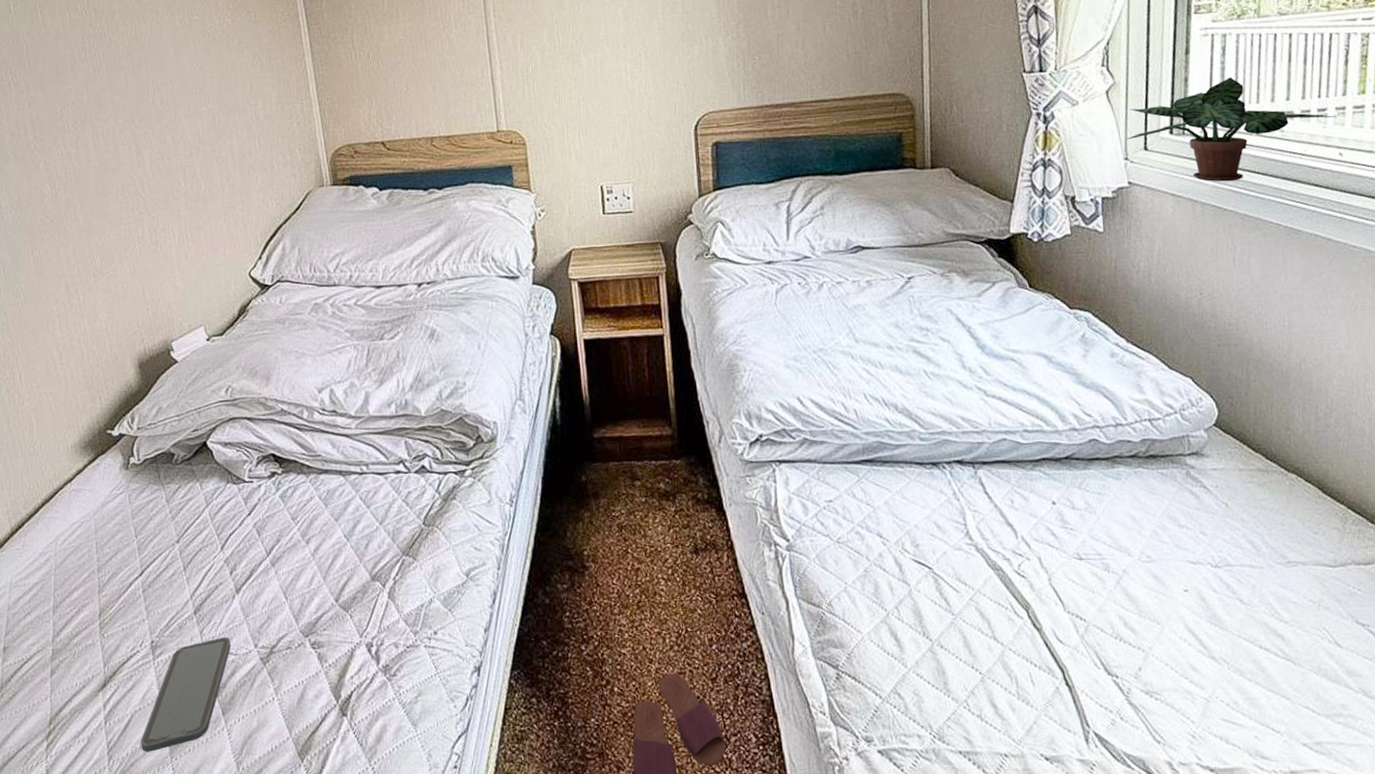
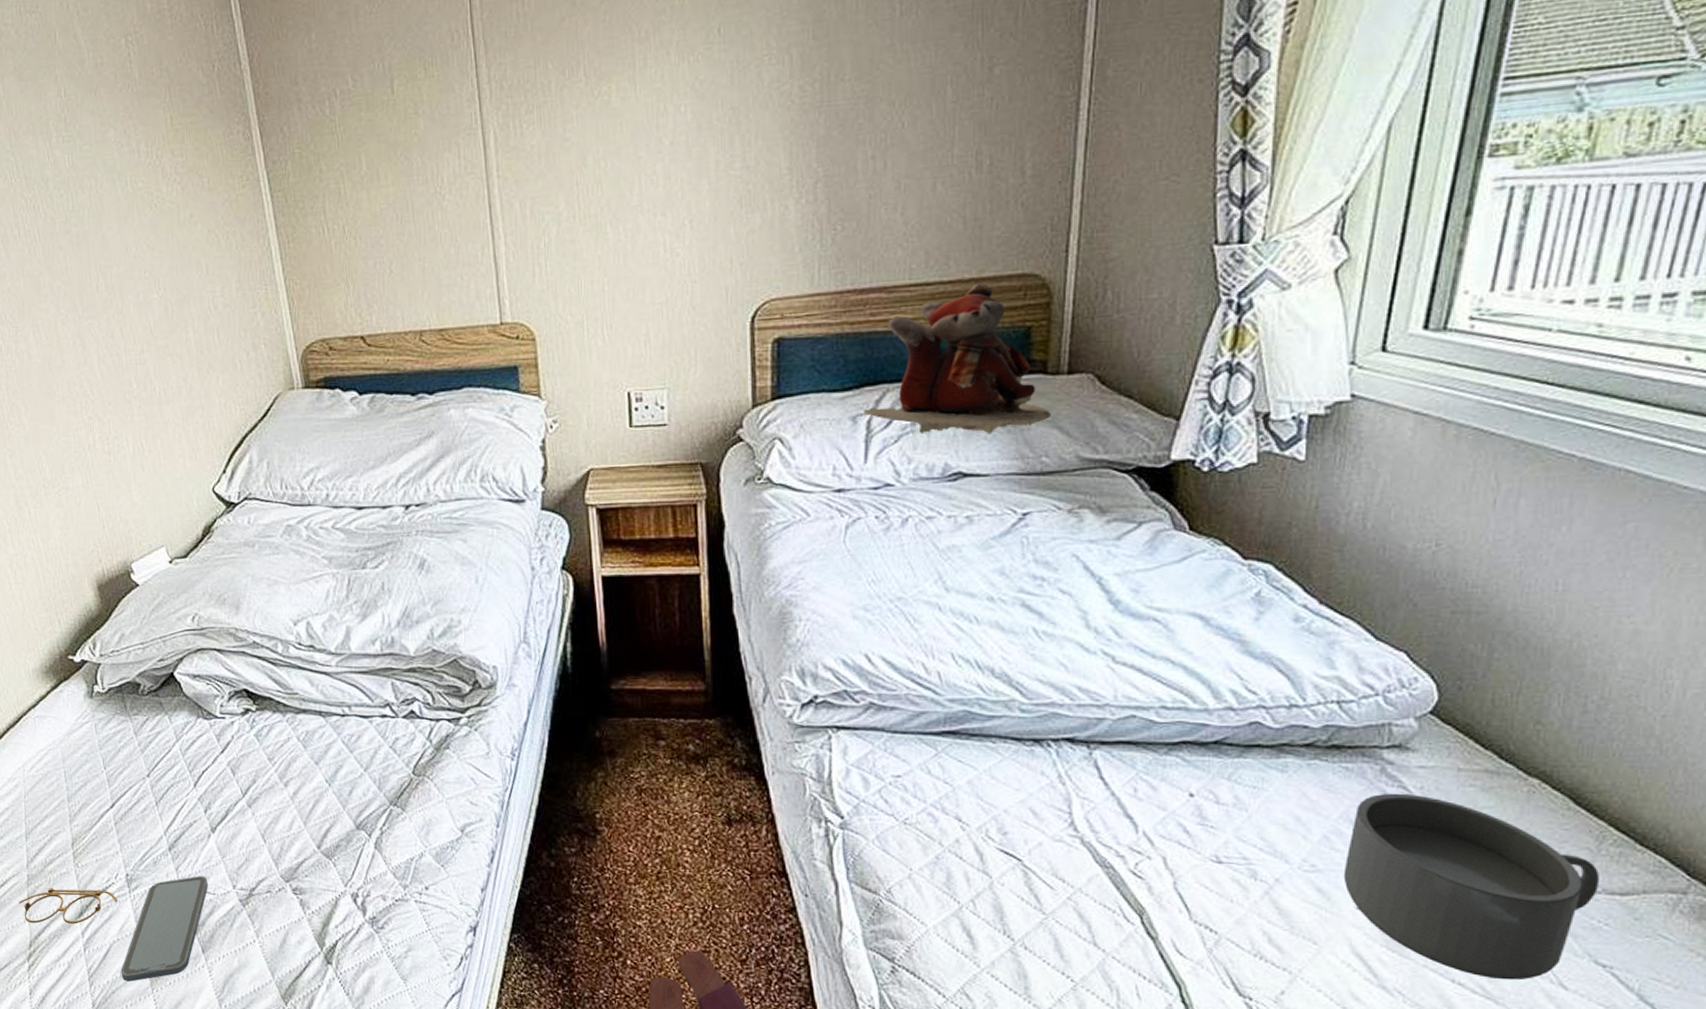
glasses: none [41,659,142,700] -> present [18,888,118,924]
stuffed animal: none [784,99,922,215] -> present [864,282,1051,433]
potted plant: present [1126,76,1336,182] -> none [1355,247,1691,396]
cup: none [1171,491,1349,643] -> present [1343,793,1600,981]

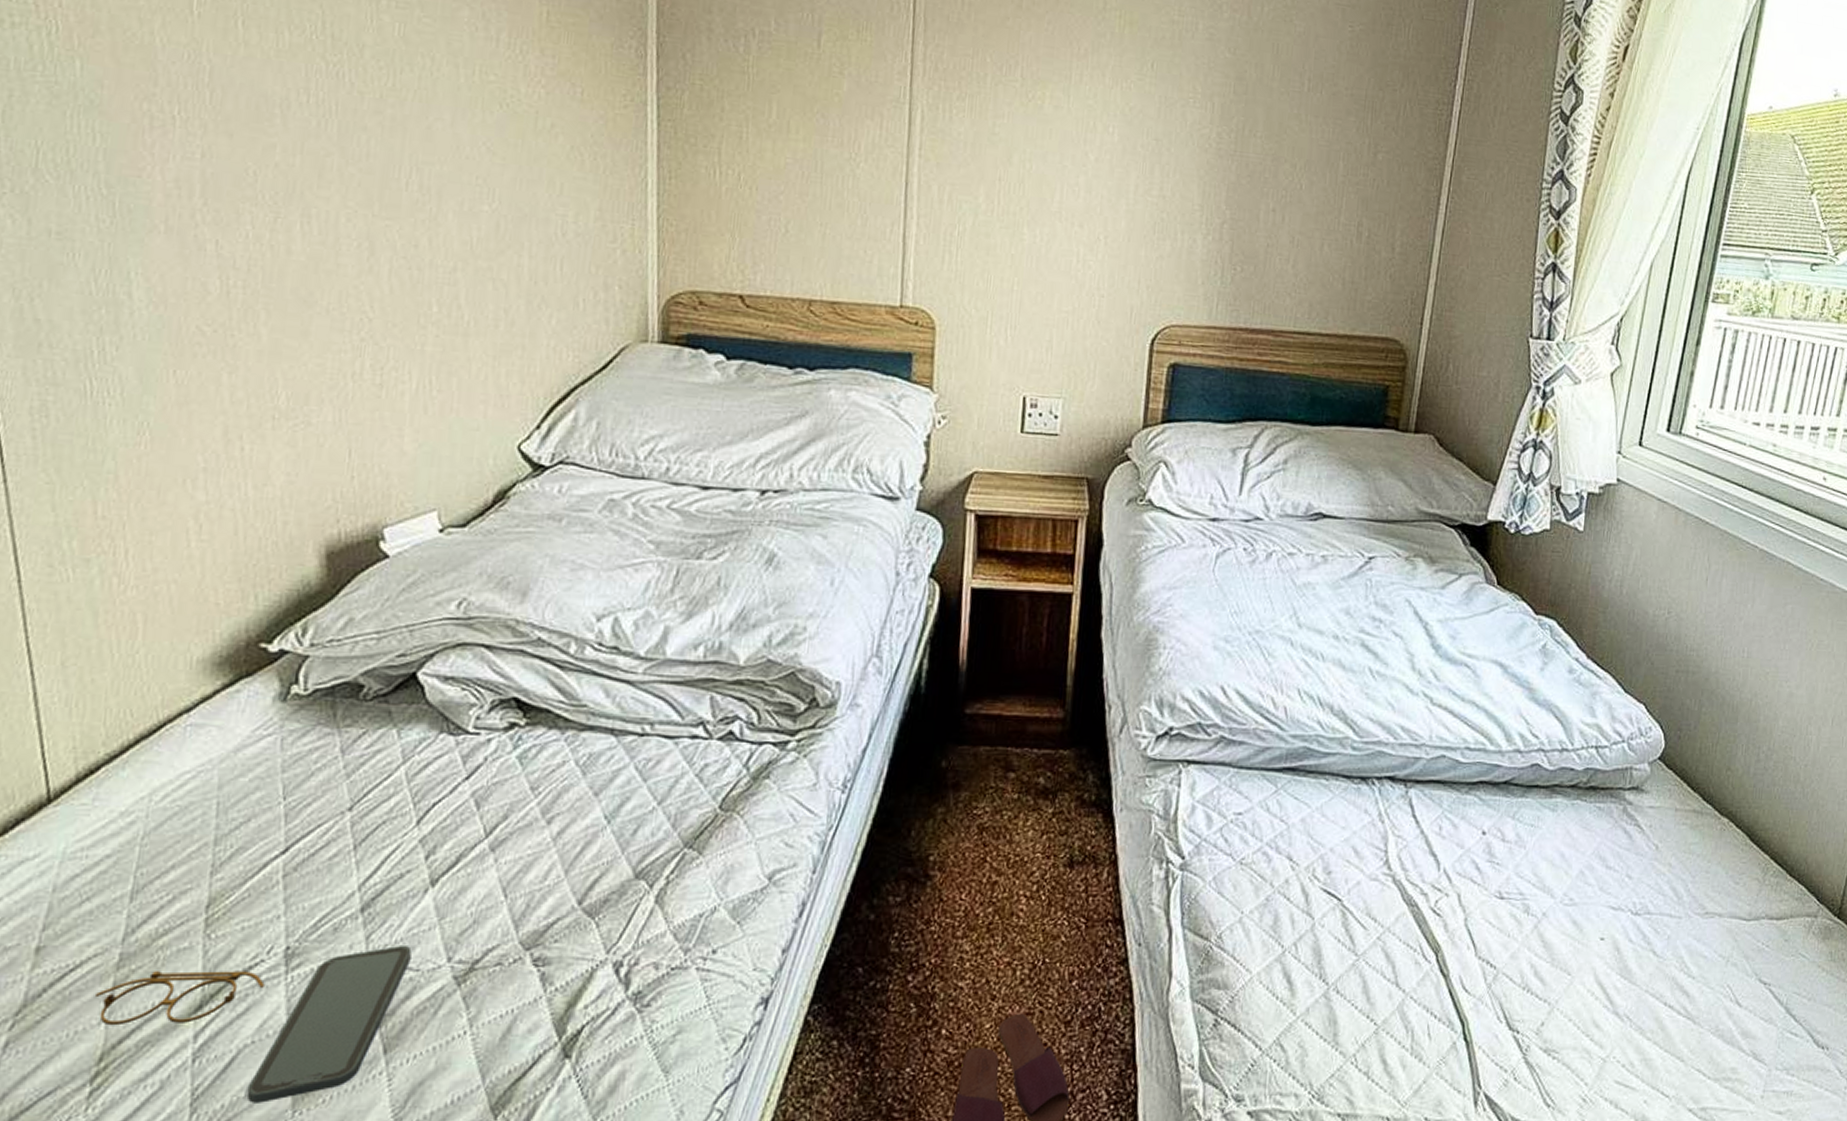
stuffed animal: present [864,282,1051,433] -> none [1243,339,1398,479]
cup: present [1343,793,1600,981] -> none [1592,830,1764,1001]

